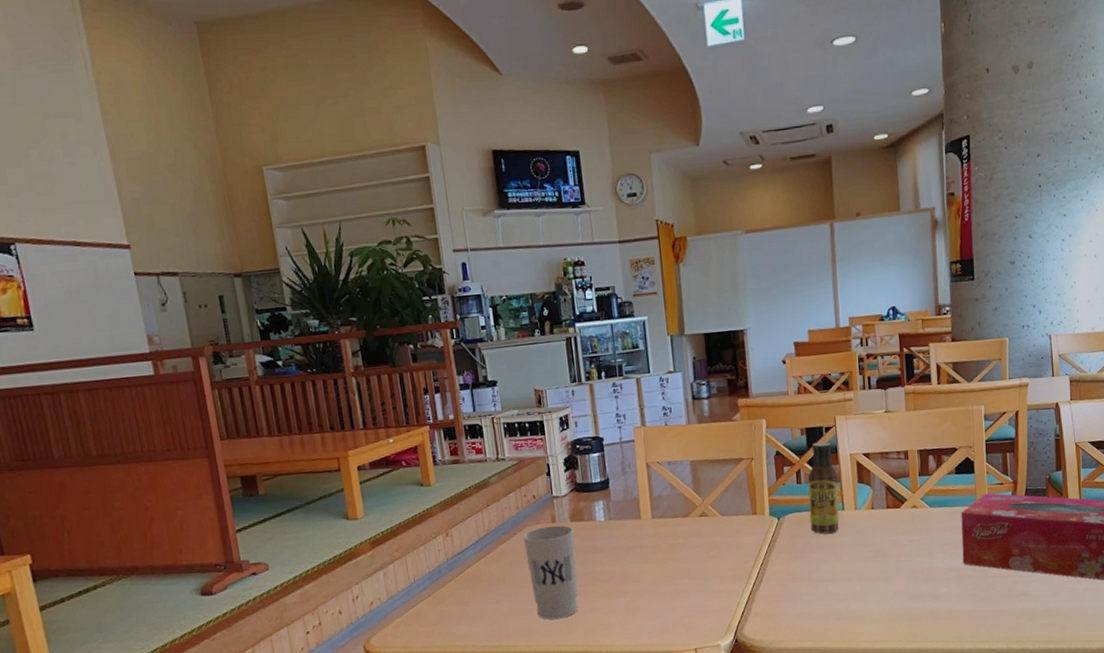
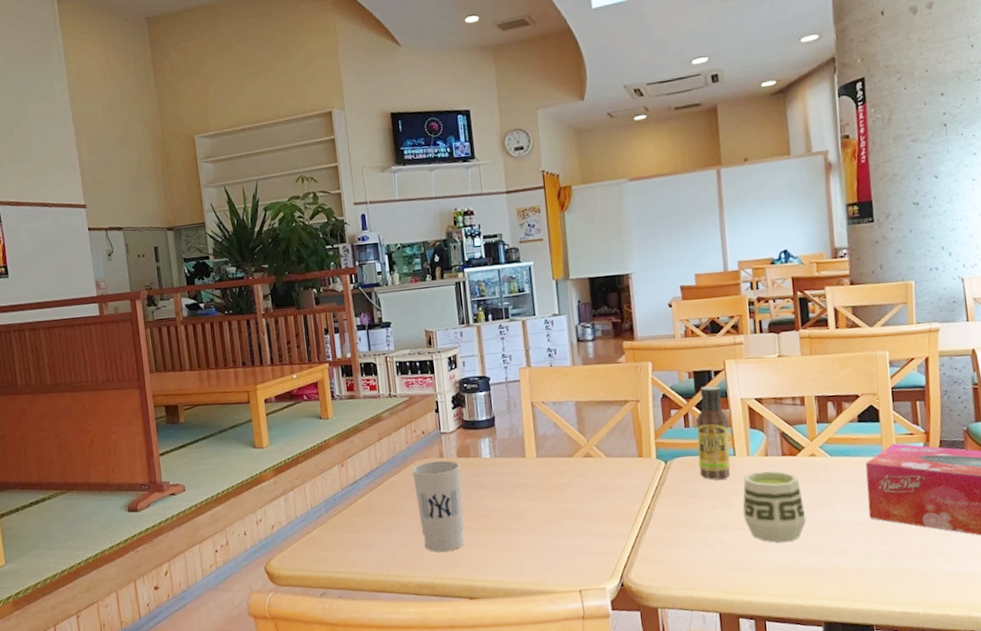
cup: none [850,523,908,592] -> present [743,471,807,543]

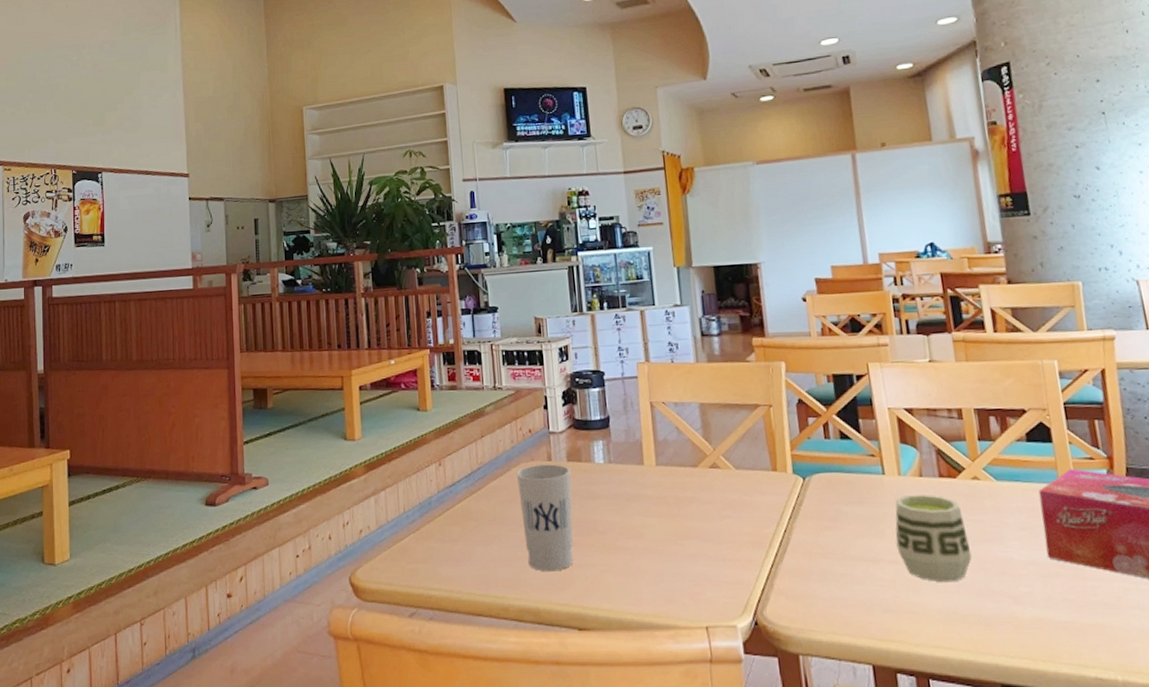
sauce bottle: present [696,385,731,480] -> none [838,391,880,502]

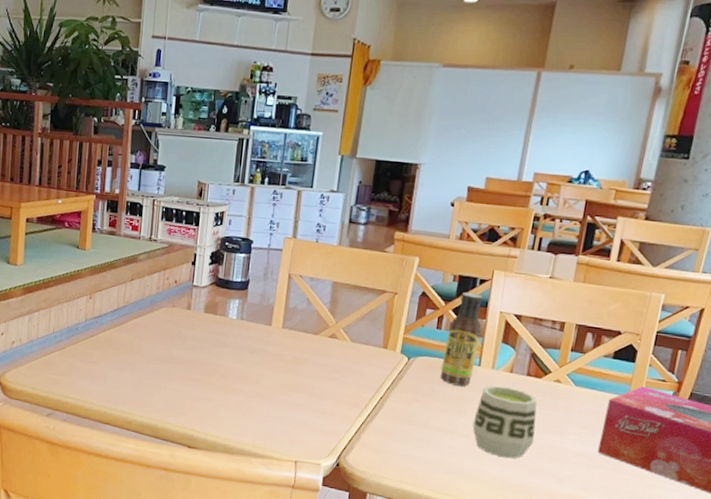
cup: present [516,464,573,572] -> none [155,311,206,400]
sauce bottle: none [838,391,880,502] -> present [440,292,483,386]

